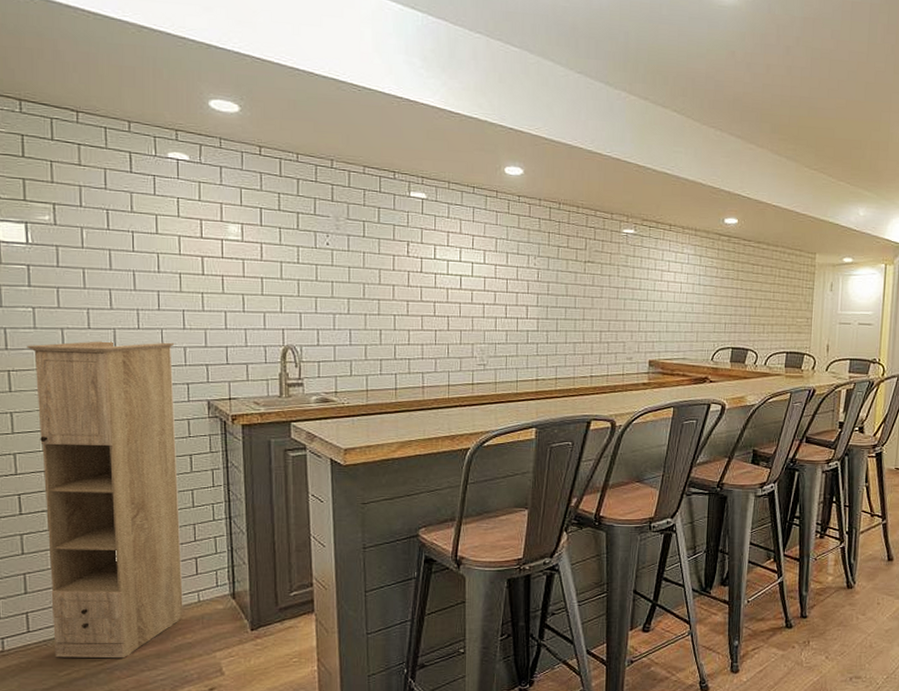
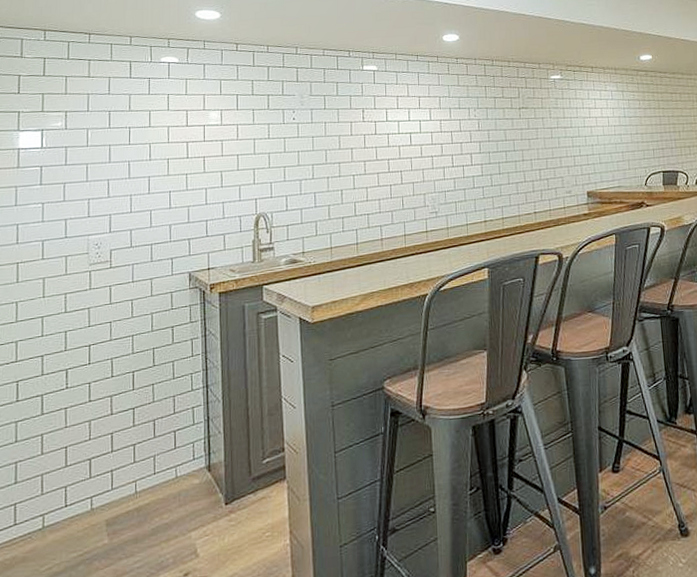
storage cabinet: present [26,341,183,659] -> none [34,221,162,551]

